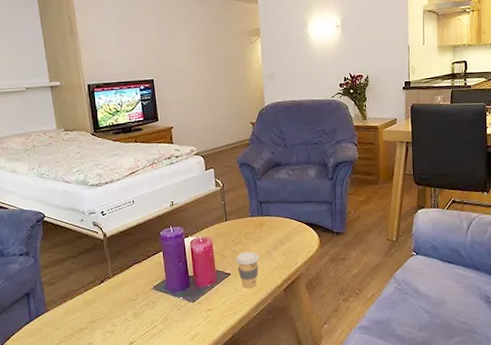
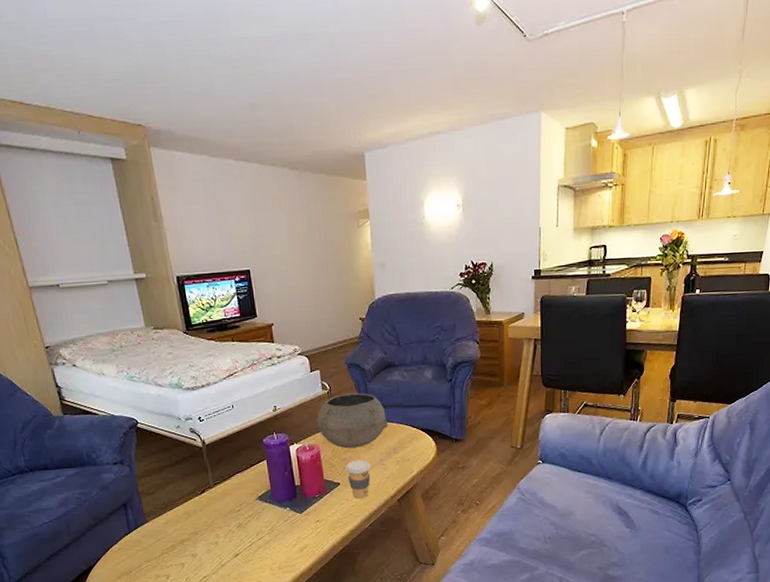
bowl: none [208,189,275,241] -> present [315,393,388,449]

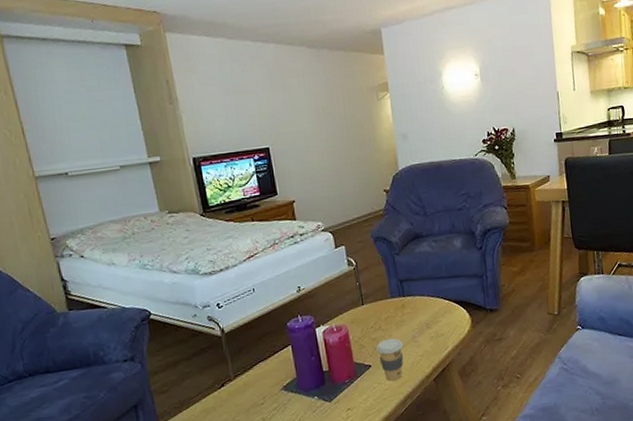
bowl: present [315,393,388,449] -> none [342,267,419,327]

